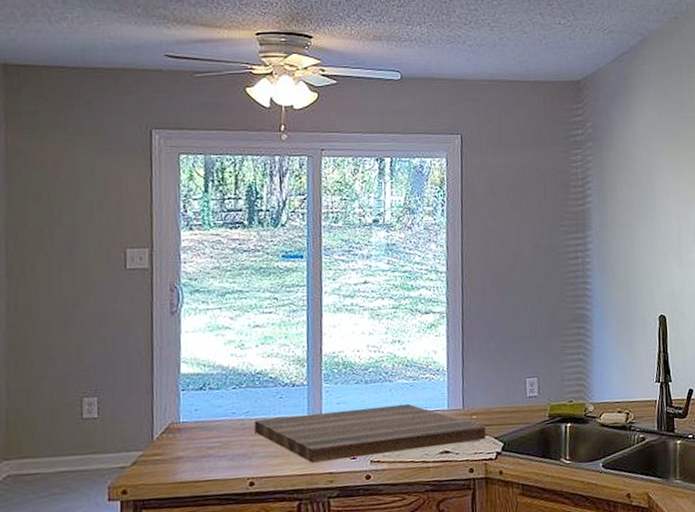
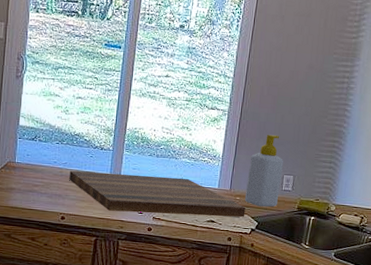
soap bottle: none [482,331,524,423] -> present [244,134,284,207]

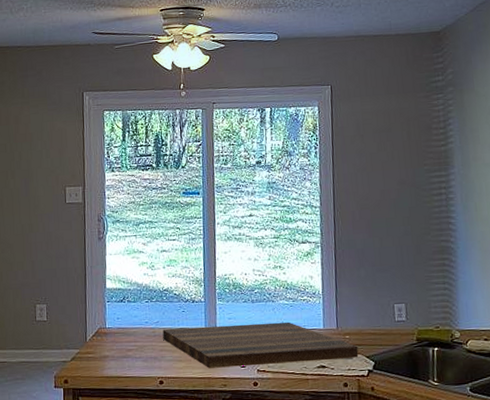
soap bottle: present [244,134,284,207] -> none [353,261,393,344]

